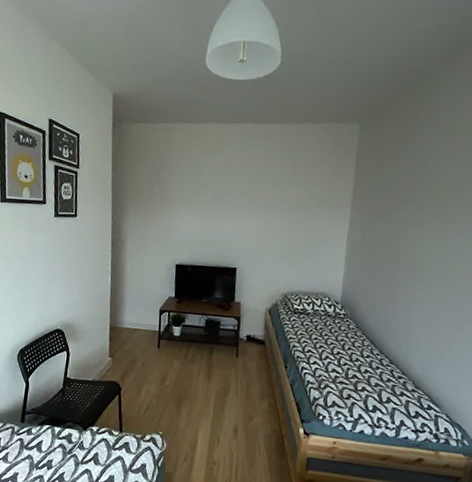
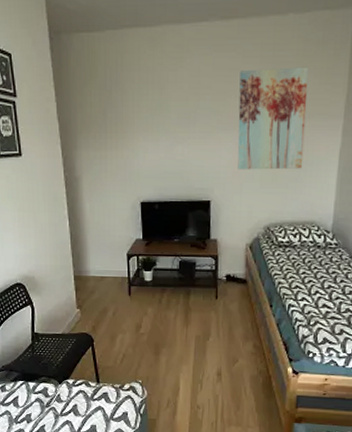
wall art: none [261,163,323,247] -> present [237,67,309,170]

